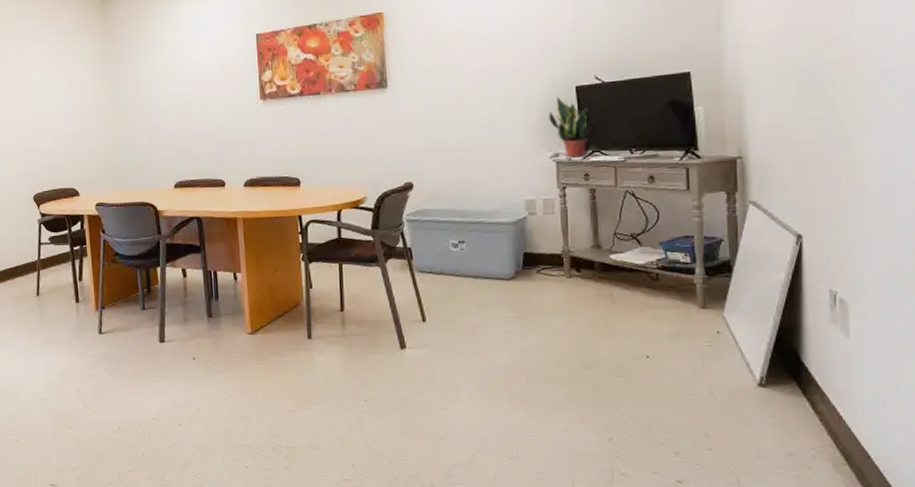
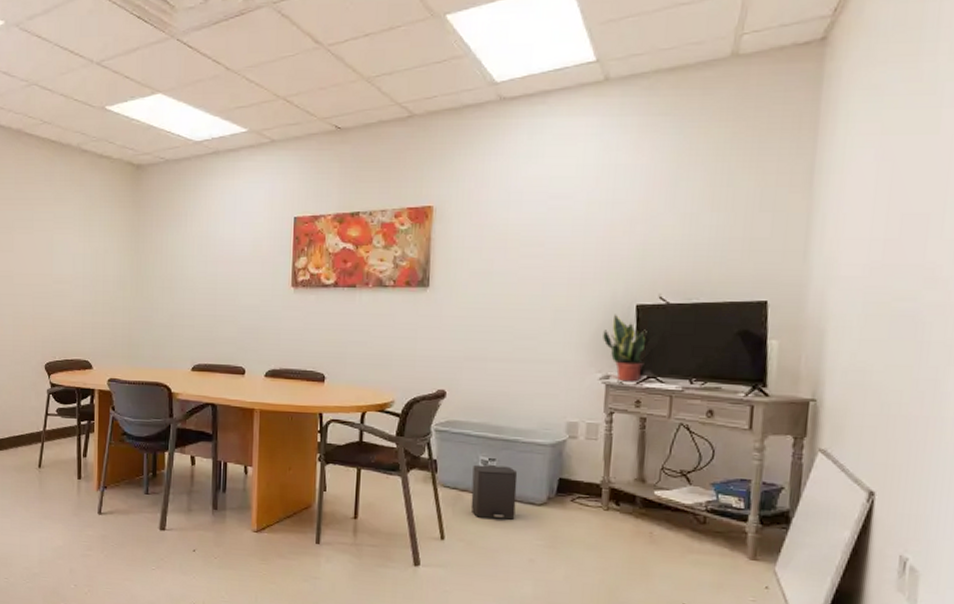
pedal bin: none [445,247,488,298] -> present [470,464,518,520]

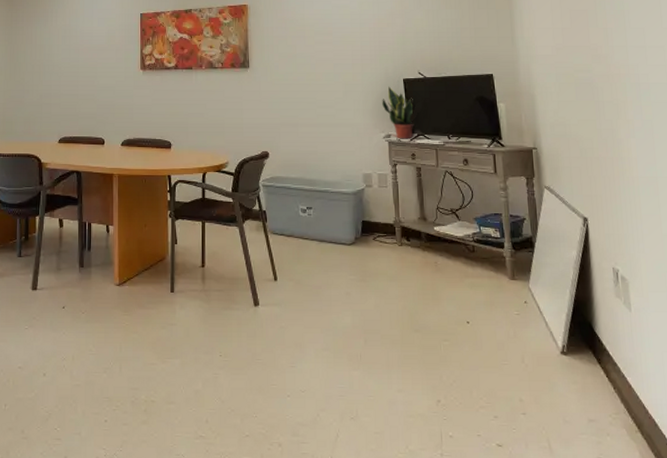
pedal bin: present [470,464,518,520] -> none [295,213,331,260]

